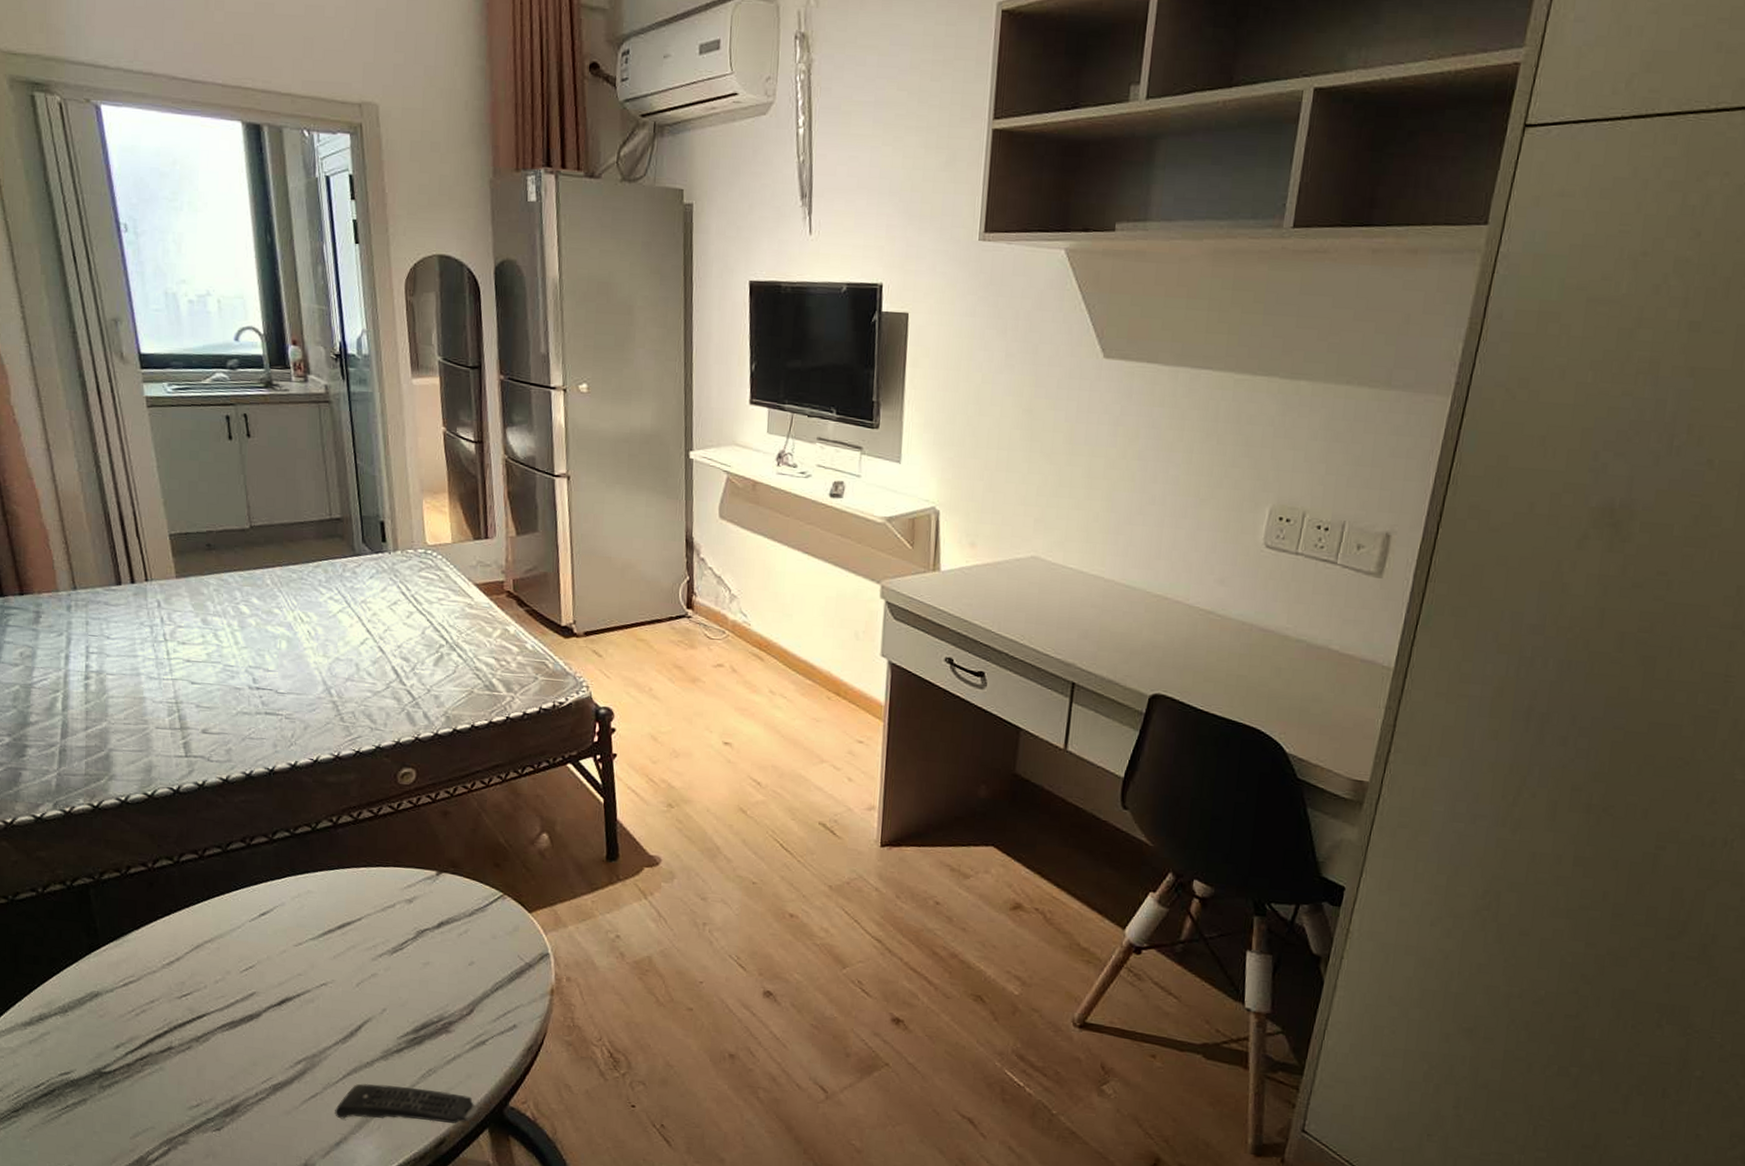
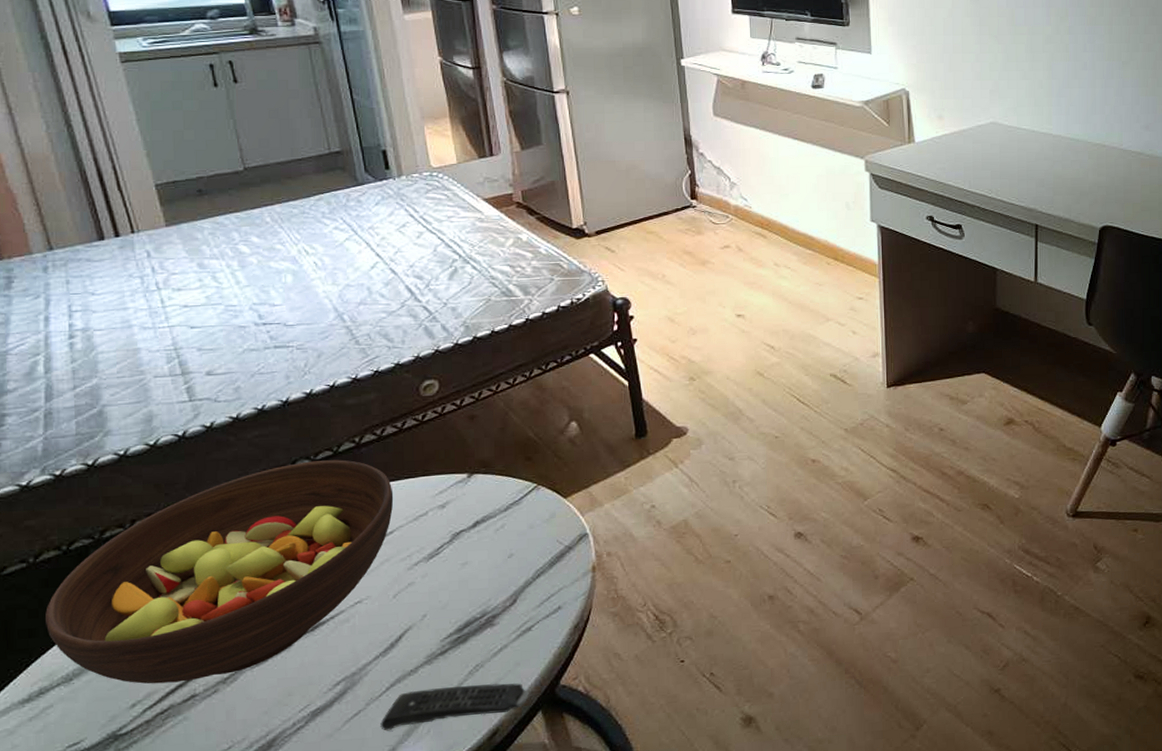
fruit bowl: none [48,834,365,1033] -> present [44,459,394,684]

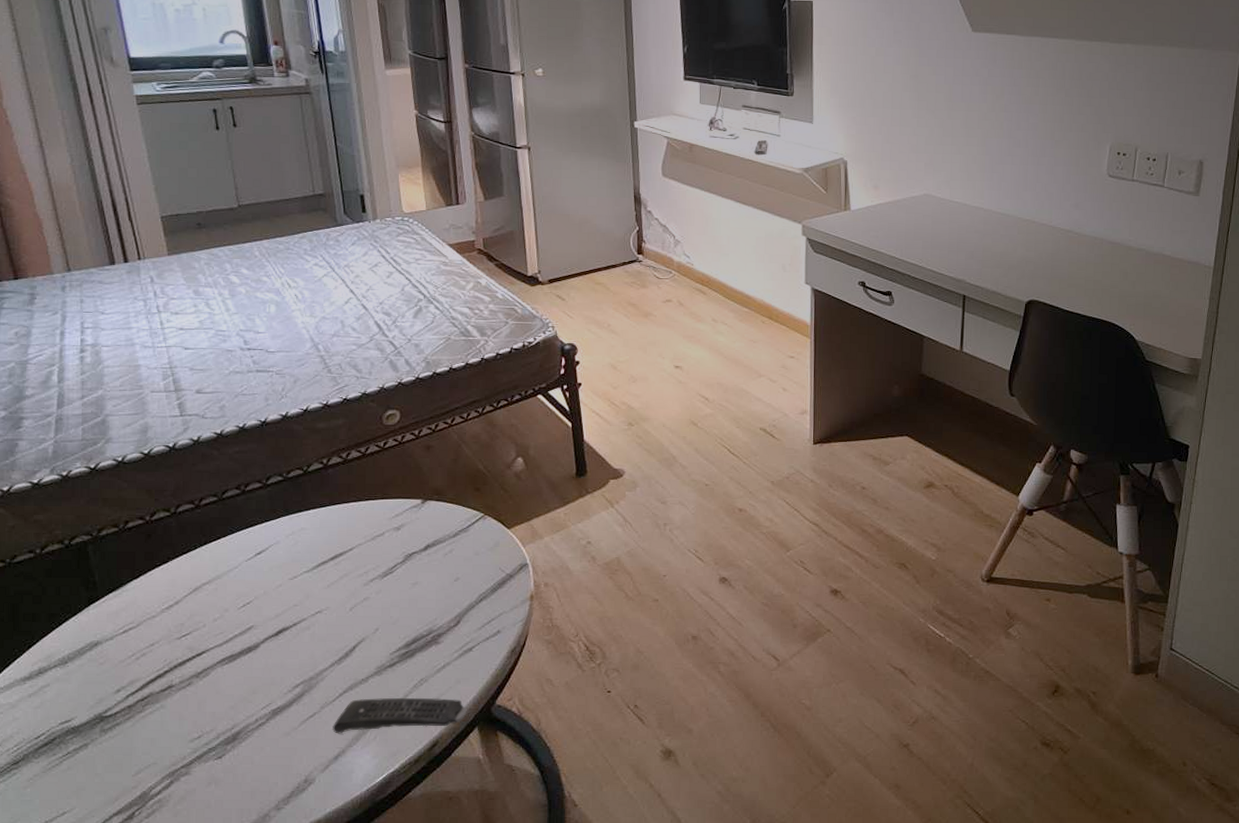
fruit bowl: present [44,459,394,684] -> none [46,478,355,673]

